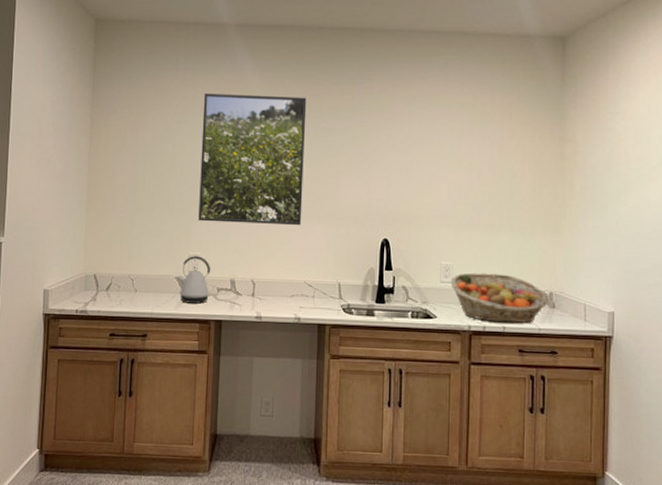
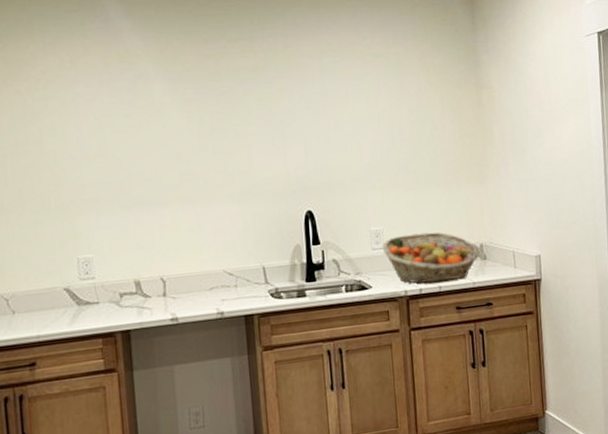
kettle: present [178,256,211,304] -> none [67,259,113,317]
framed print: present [198,92,307,226] -> none [71,58,212,218]

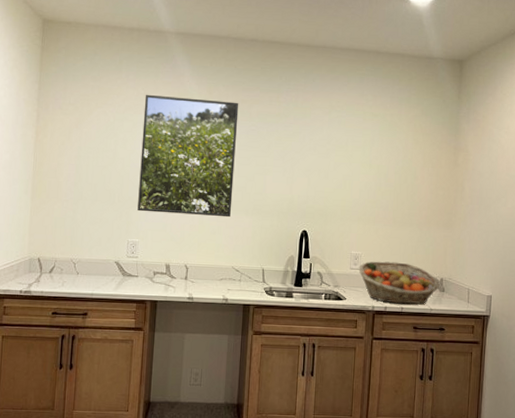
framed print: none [71,58,212,218] -> present [137,94,239,218]

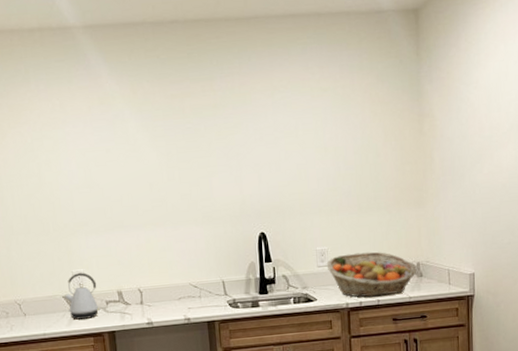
kettle: none [117,242,148,286] -> present [65,272,101,320]
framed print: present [137,94,239,218] -> none [61,98,179,239]

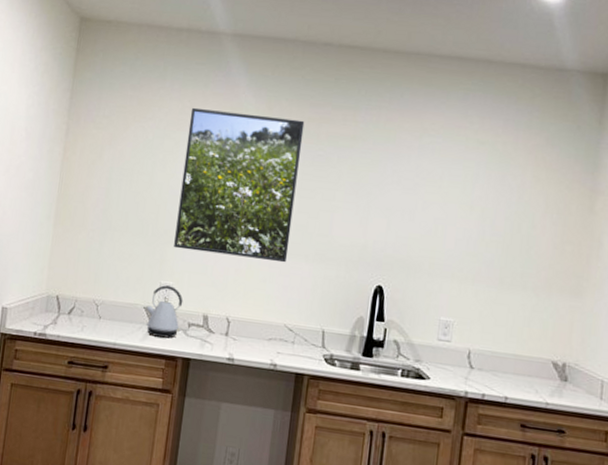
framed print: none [61,98,179,239] -> present [174,107,305,263]
fruit basket: present [326,252,417,297] -> none [449,332,561,395]

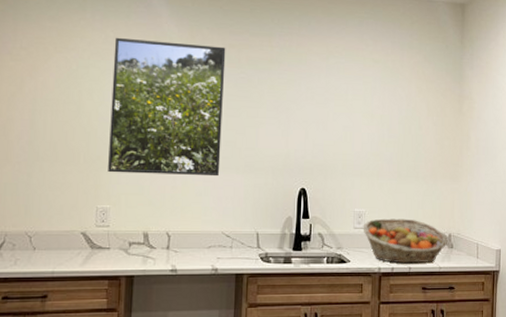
kettle: present [146,285,183,339] -> none [84,209,122,259]
fruit basket: none [449,332,561,395] -> present [363,218,448,264]

